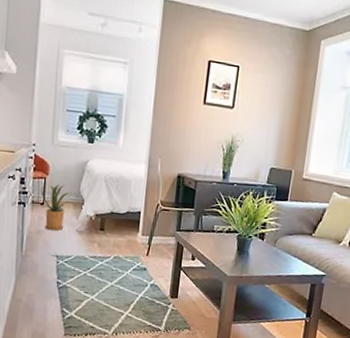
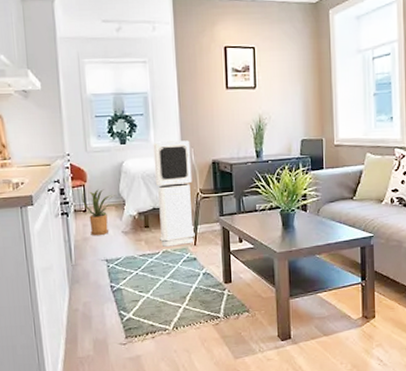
air purifier: none [113,146,159,254] -> present [153,140,195,247]

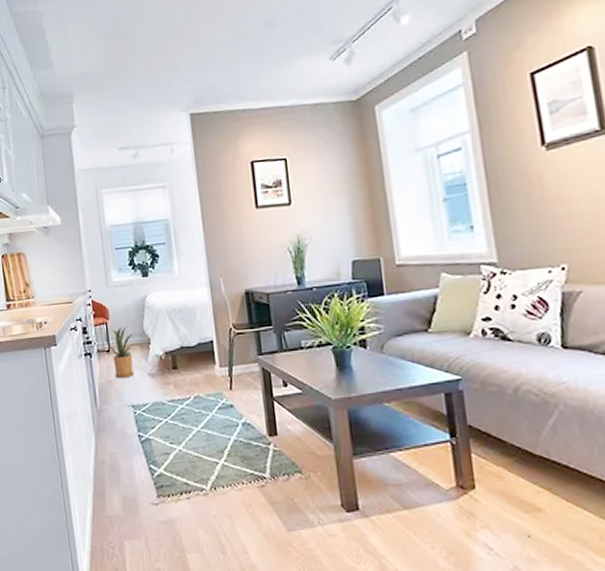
air purifier: present [153,140,195,247] -> none [177,269,230,391]

